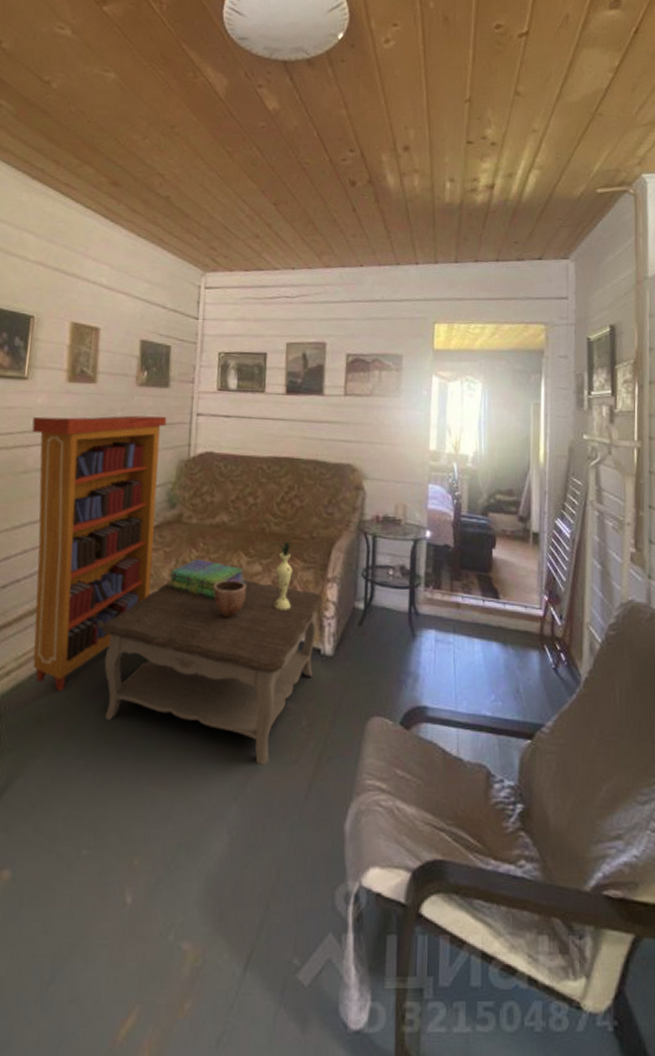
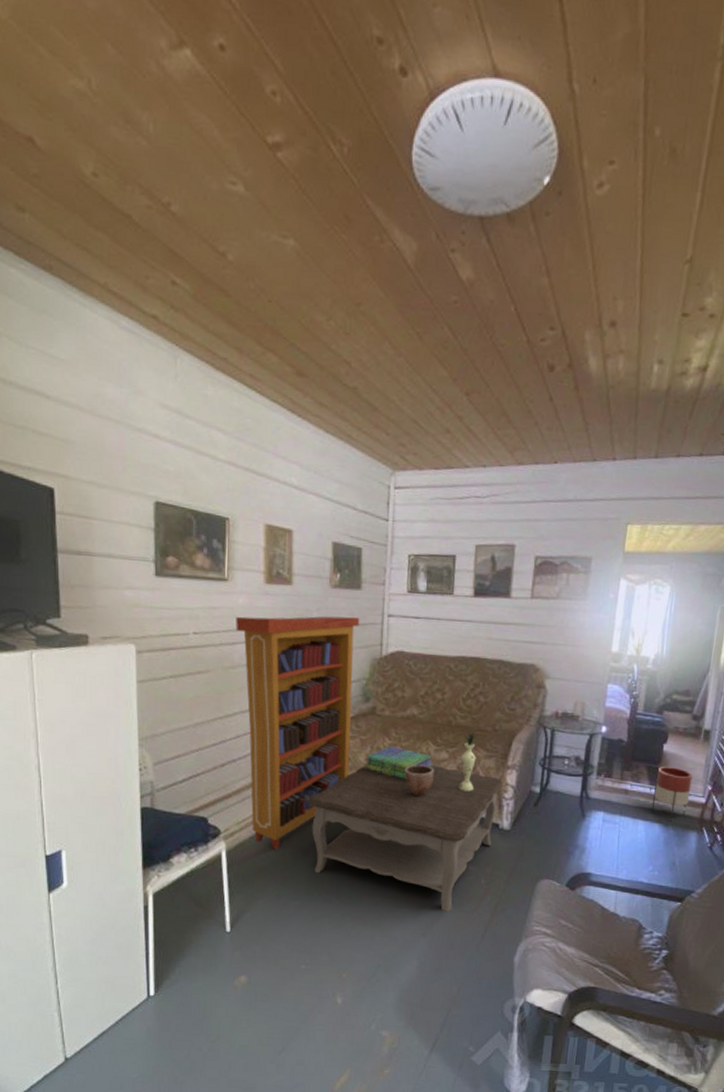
planter: none [486,575,526,640] -> present [651,766,693,822]

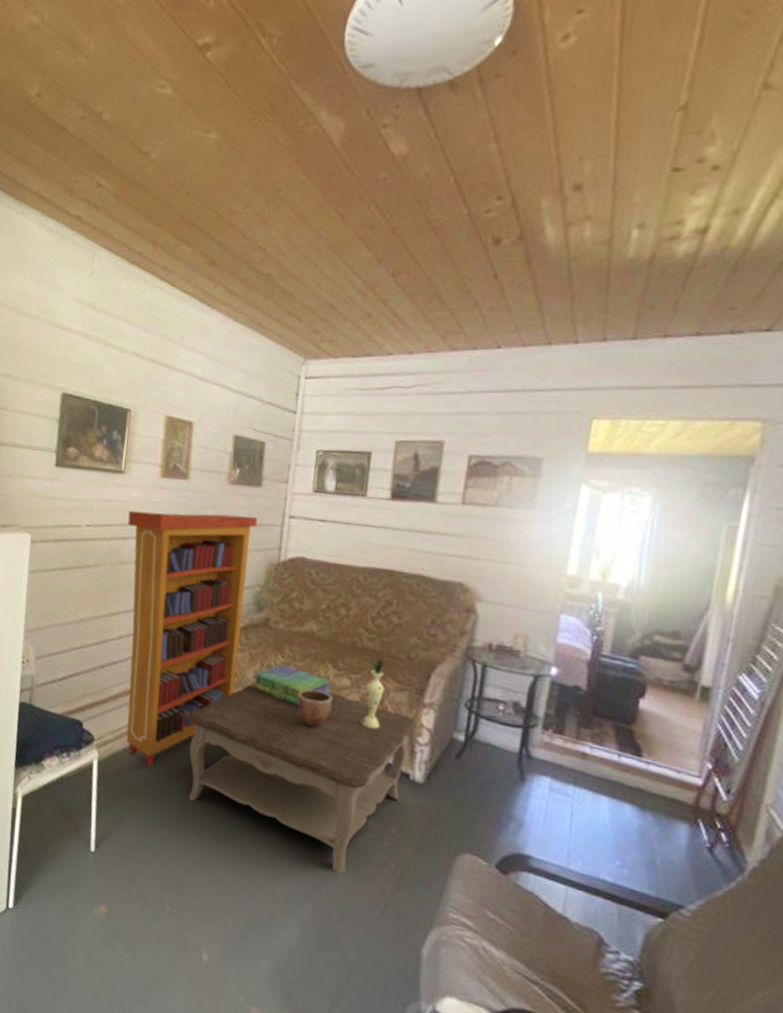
planter: present [651,766,693,822] -> none [620,728,683,805]

